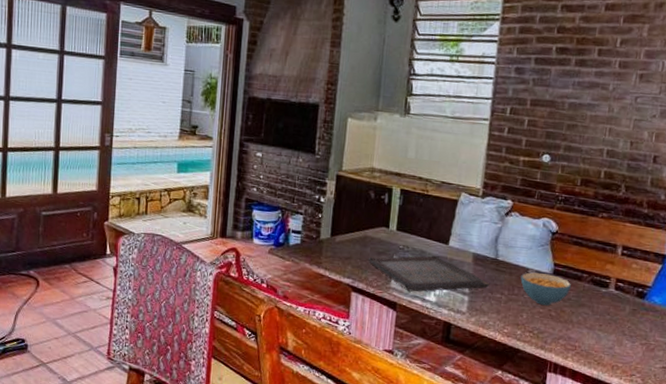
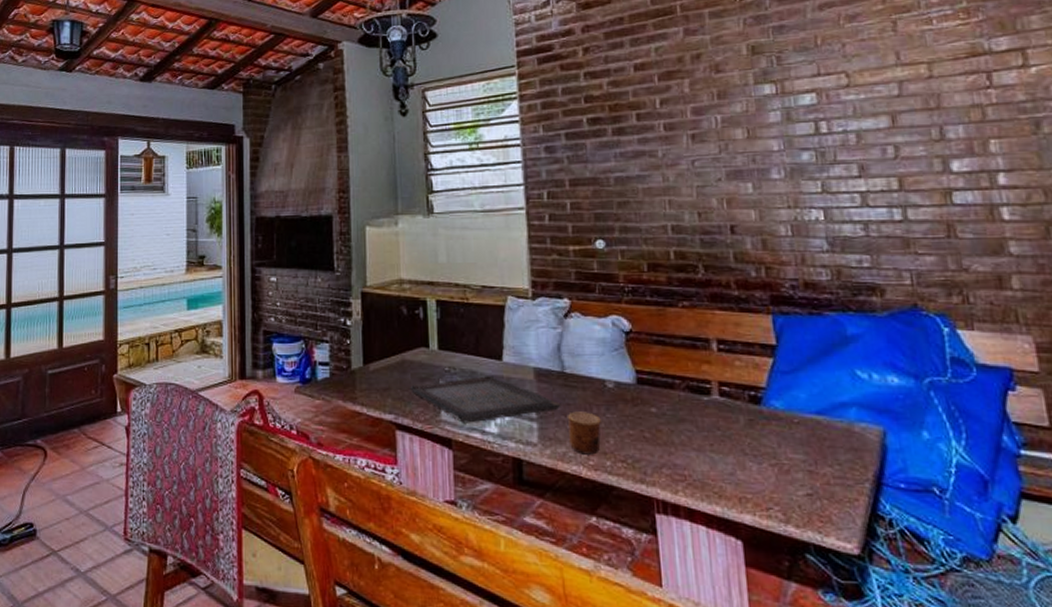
cup: none [491,290,520,325] -> present [568,411,601,455]
cereal bowl: present [520,272,571,306] -> none [597,384,663,425]

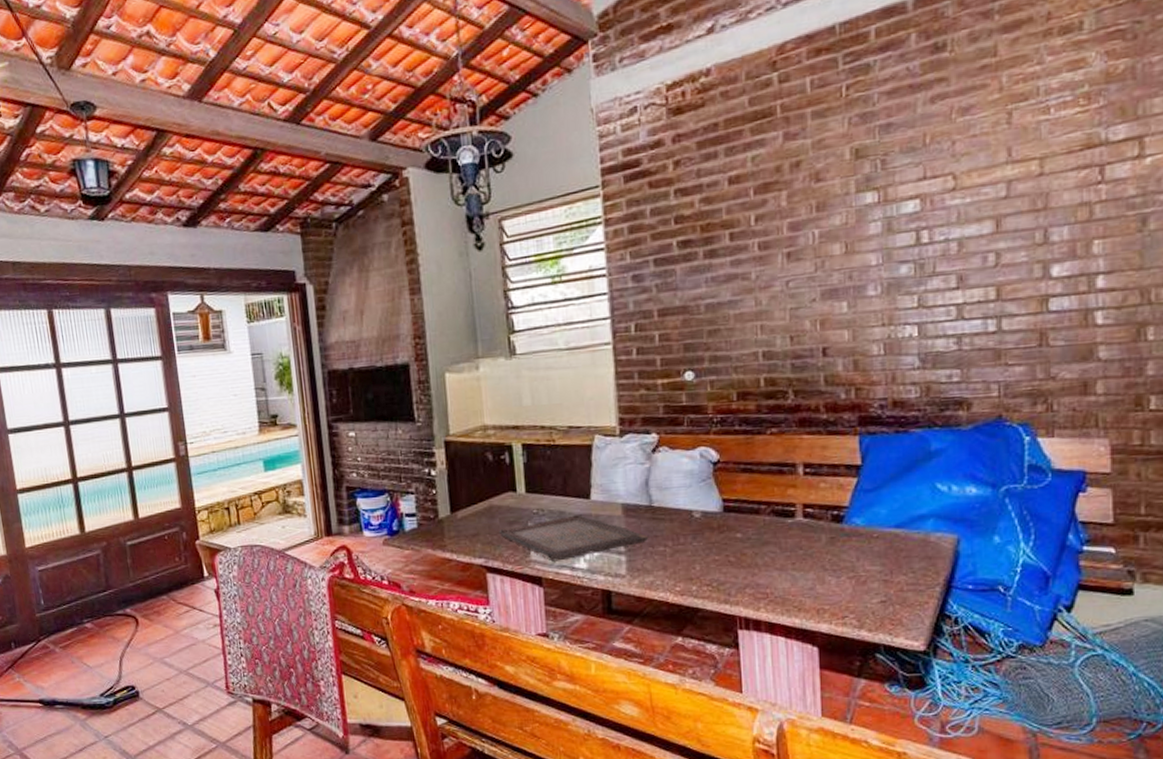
cup: present [568,411,601,455] -> none [656,542,688,582]

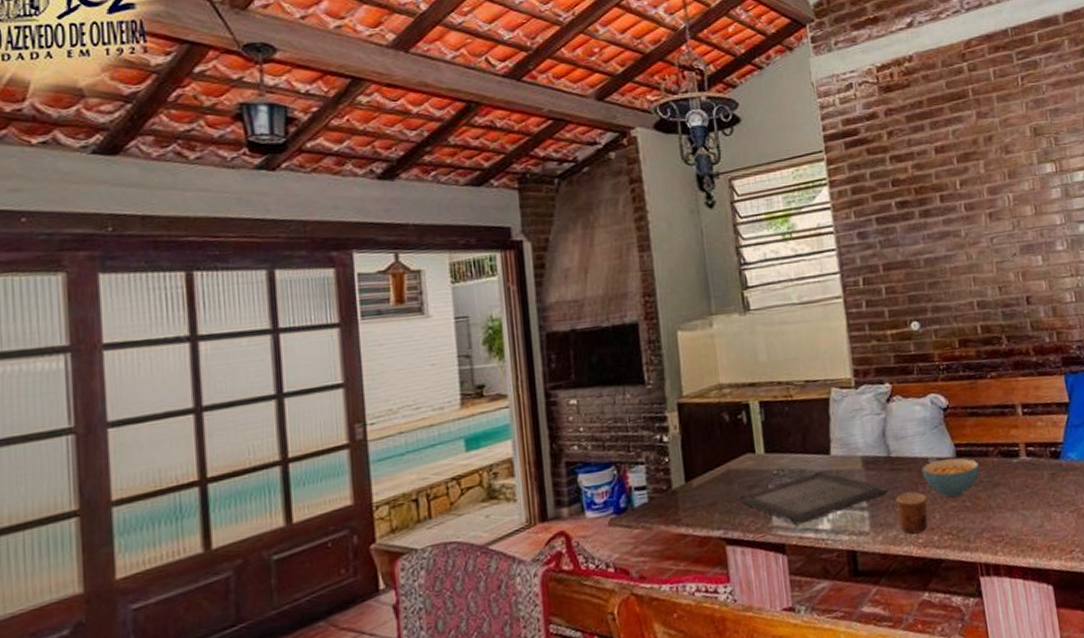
cup: none [656,542,688,582] -> present [896,492,928,535]
cereal bowl: none [684,513,748,551] -> present [921,458,980,498]

